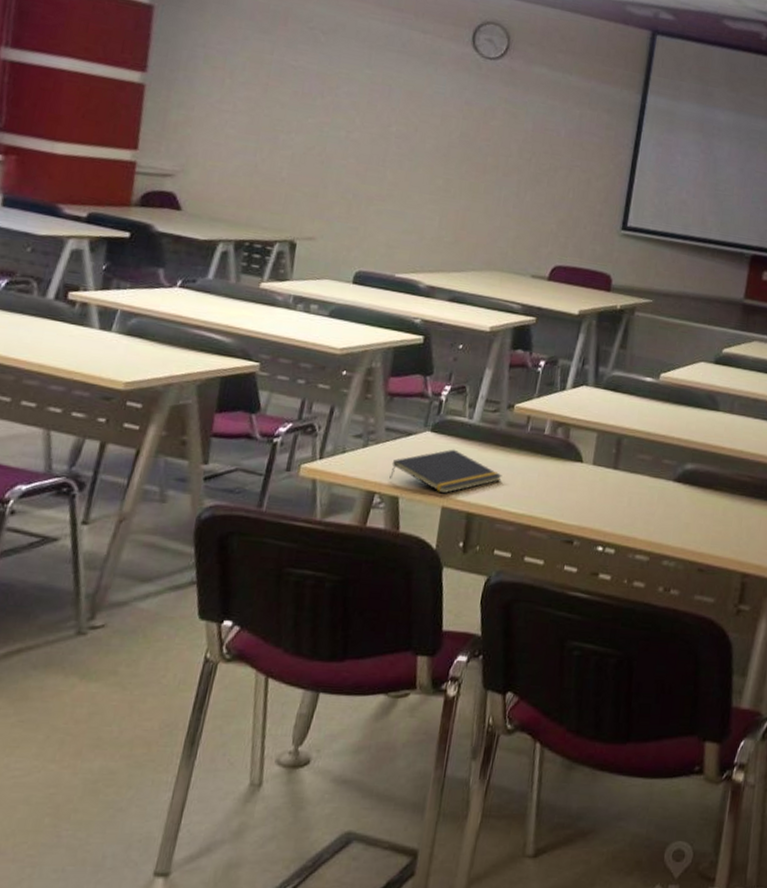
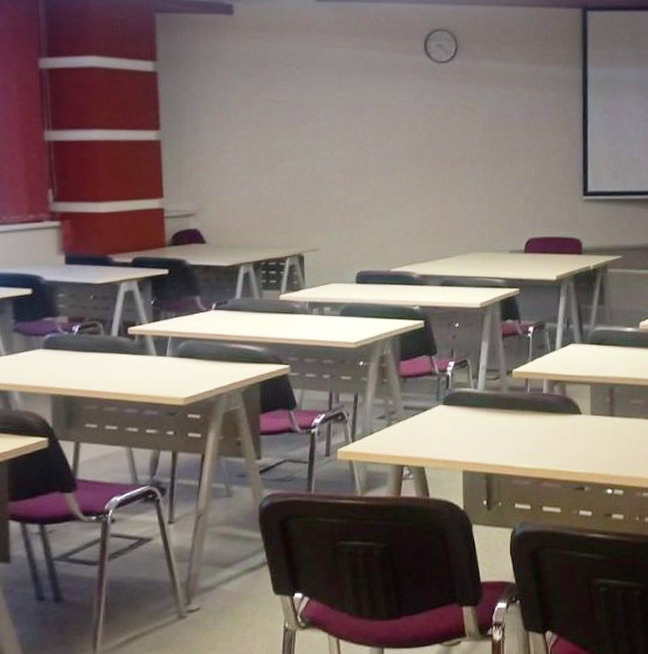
notepad: present [389,449,502,494] -> none [414,418,511,459]

